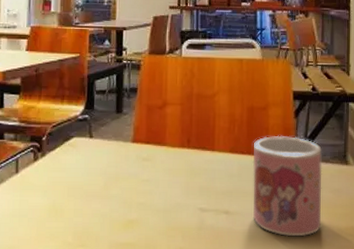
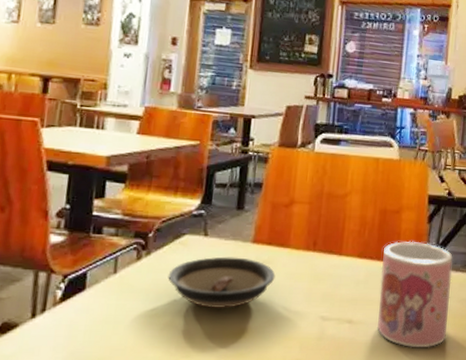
saucer: none [61,155,155,203] -> present [168,256,276,309]

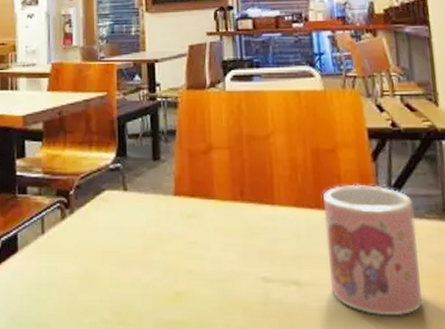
saucer: present [168,256,276,309] -> none [93,212,204,270]

